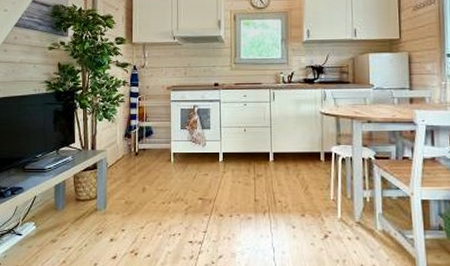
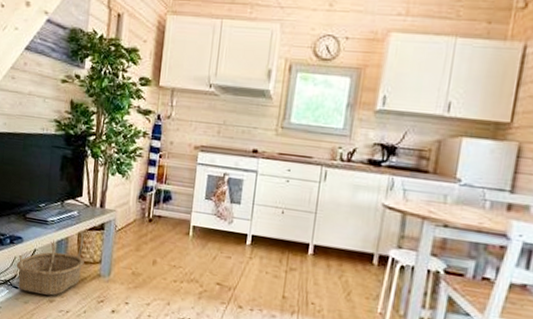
basket: none [18,171,81,237] -> present [16,229,84,296]

